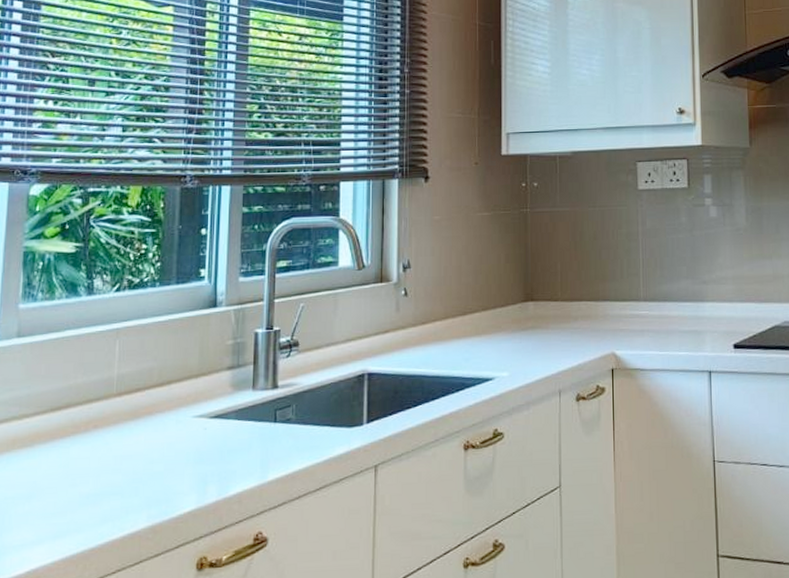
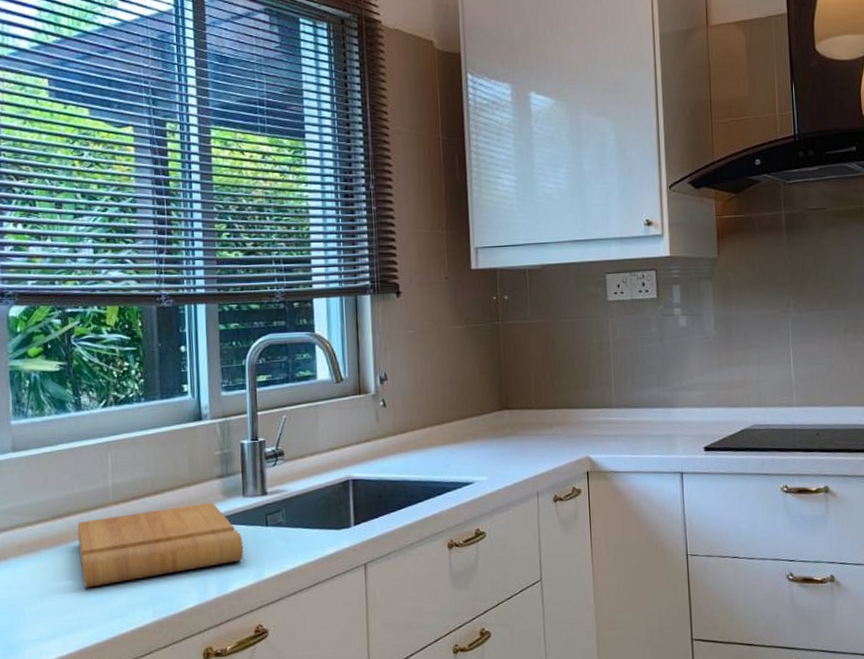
cutting board: none [75,395,249,488] -> present [77,502,244,588]

